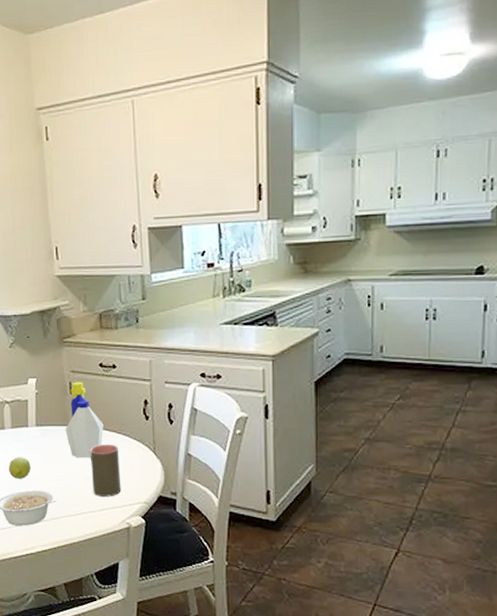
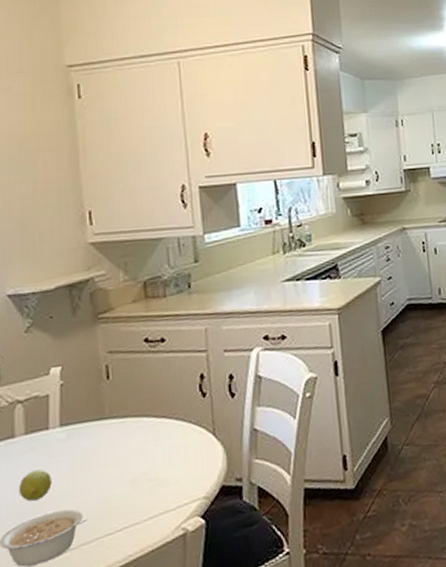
bottle: present [65,382,104,458] -> none [100,363,151,459]
cup: present [89,444,122,497] -> none [132,433,175,503]

